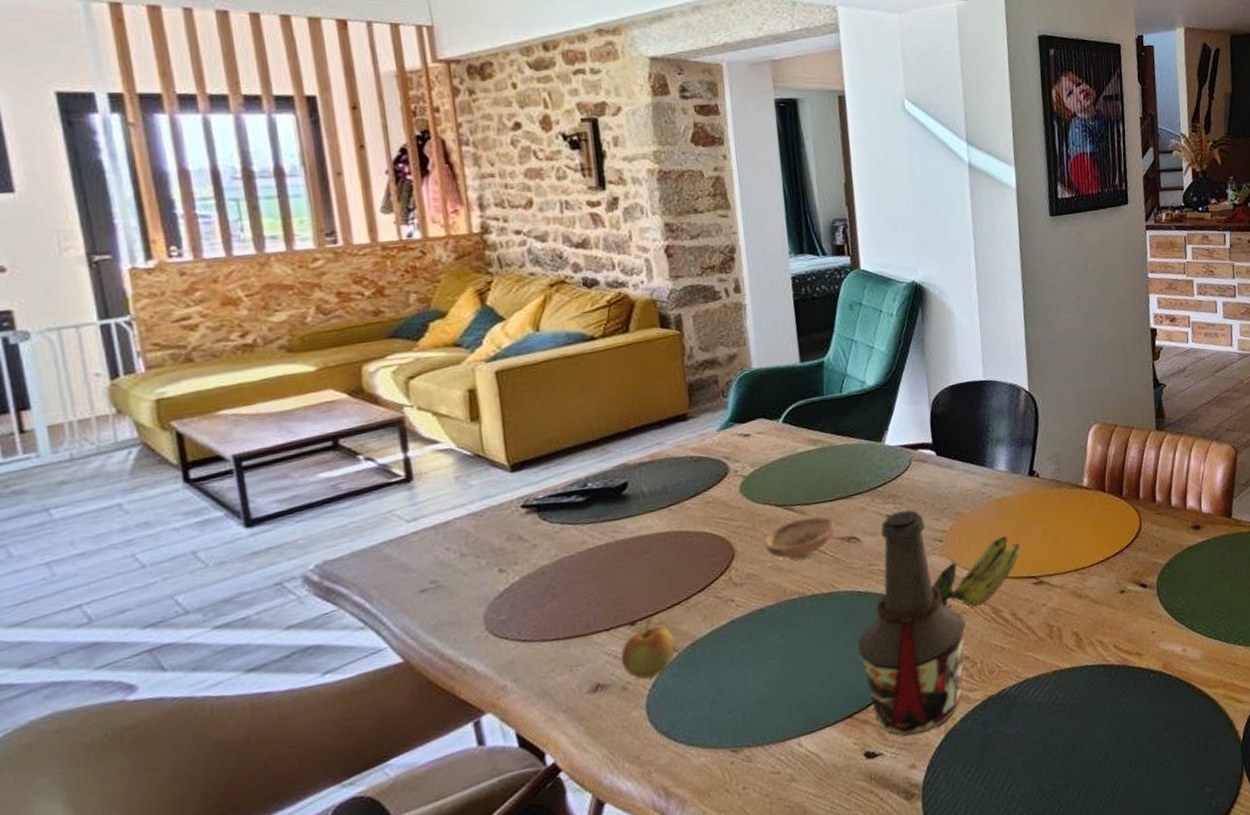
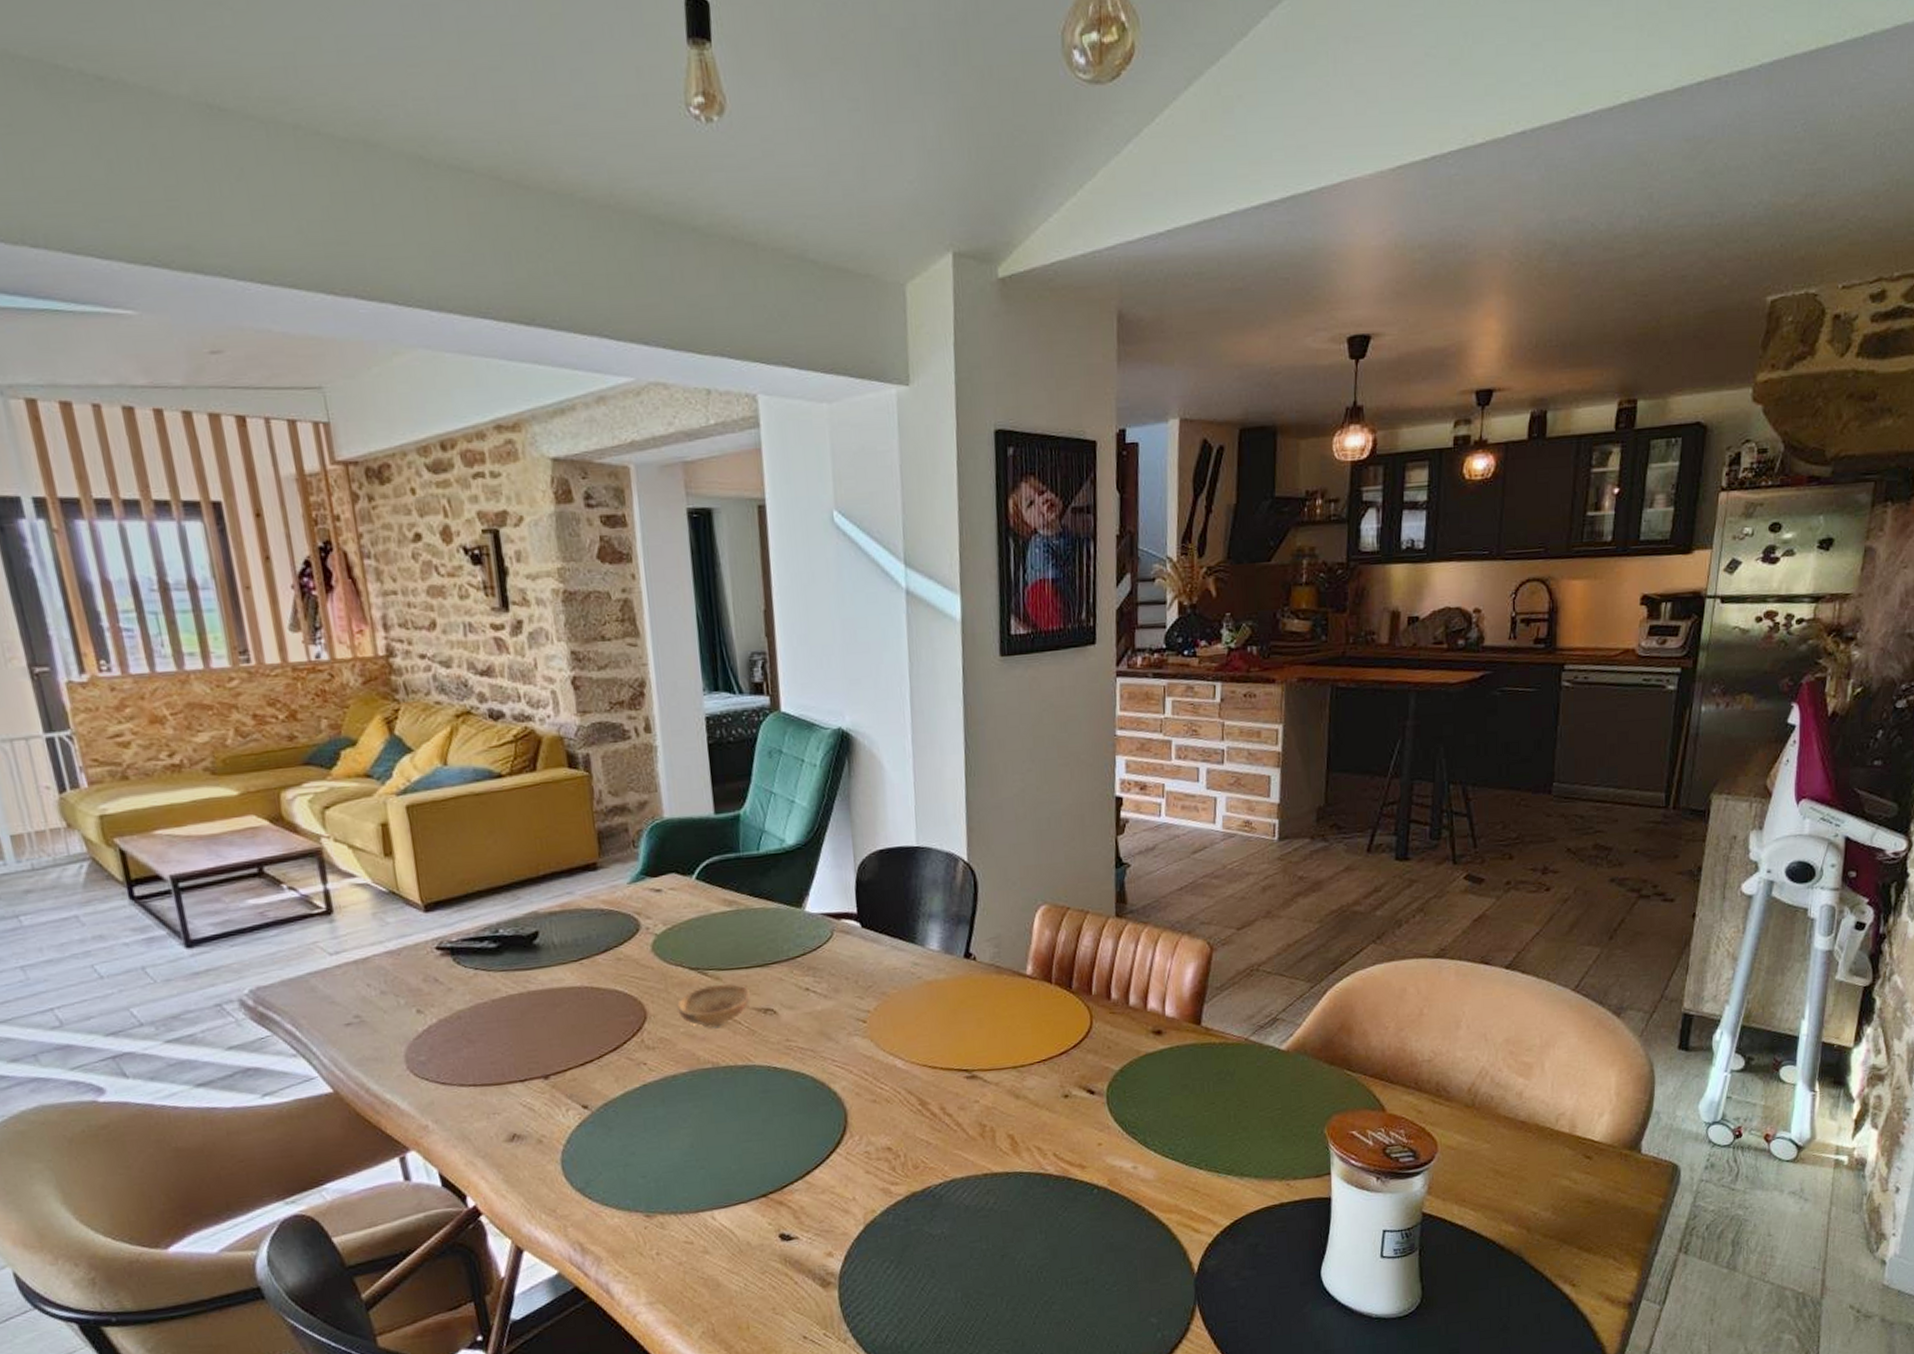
apple: present [621,619,676,680] -> none [536,1074,589,1135]
bottle: present [857,509,966,736] -> none [773,984,889,1223]
banana: present [931,536,1020,607] -> none [853,1022,952,1096]

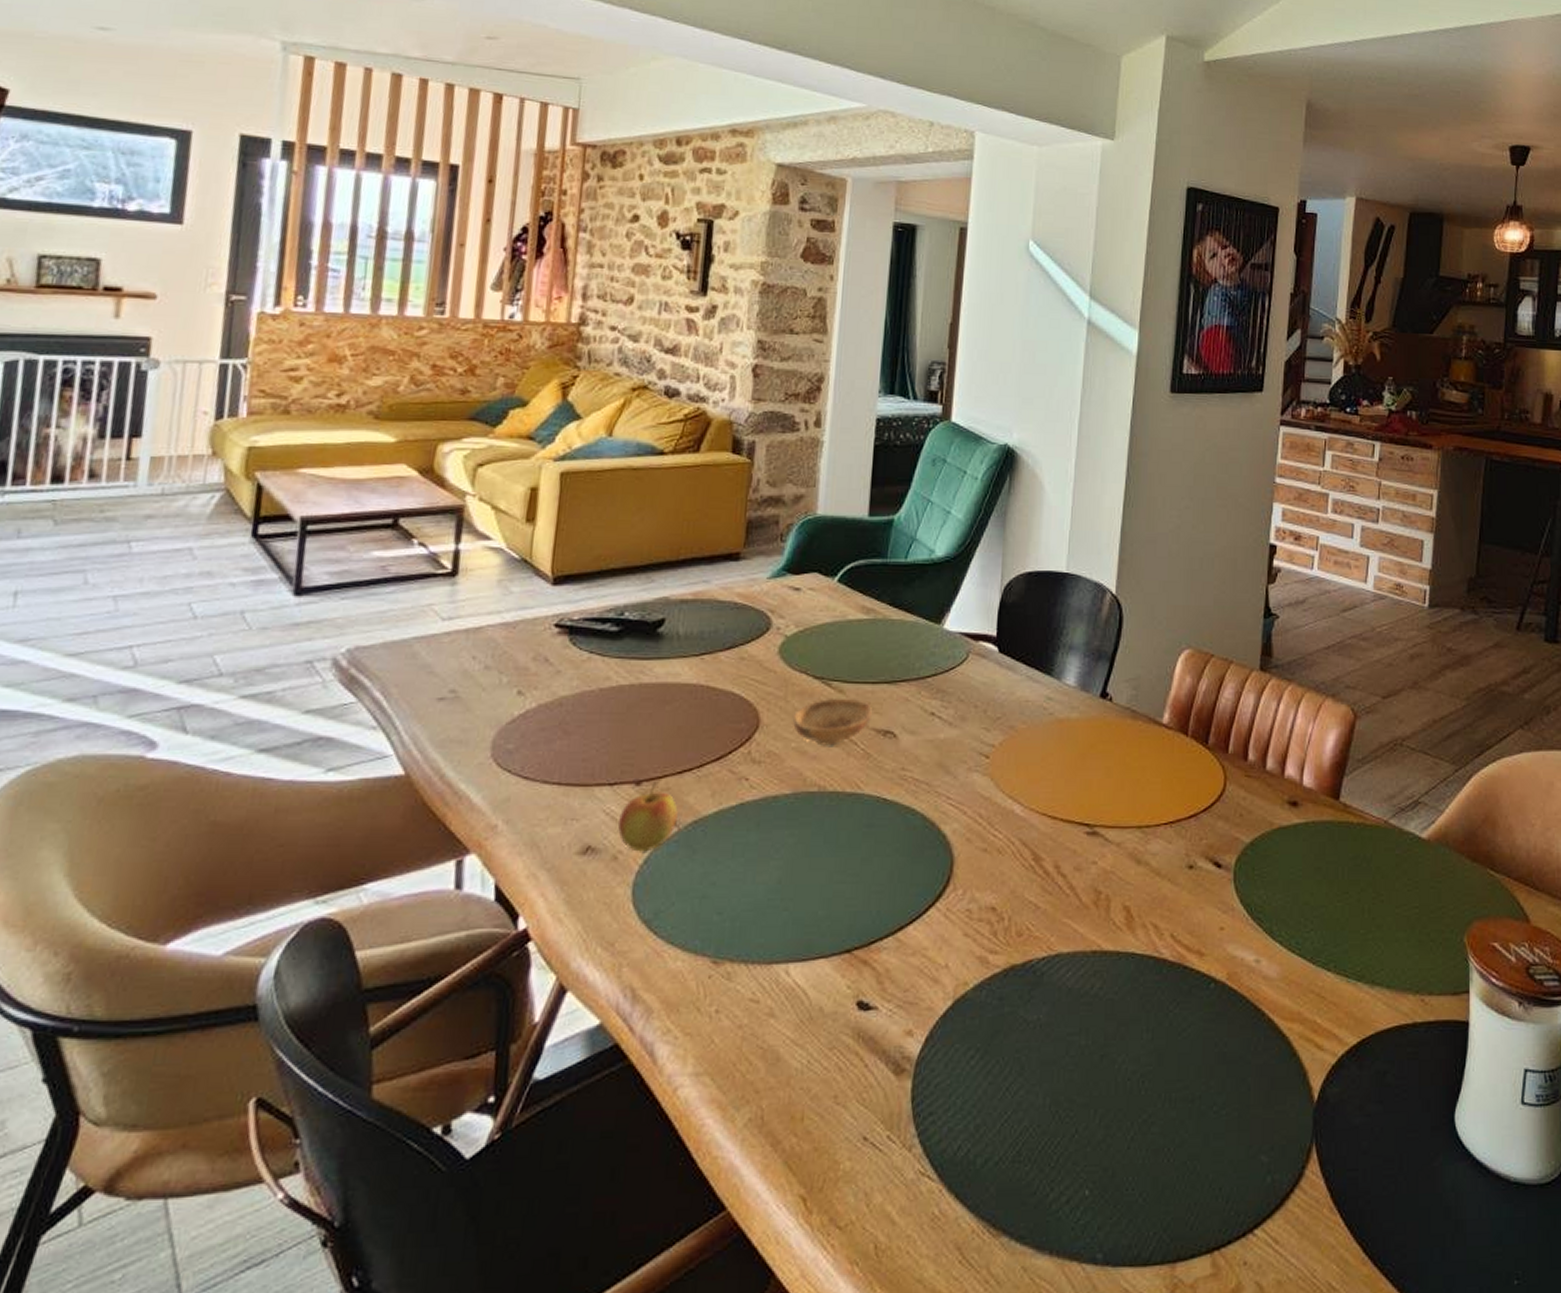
apple: none [536,1074,589,1135] -> present [618,782,678,852]

